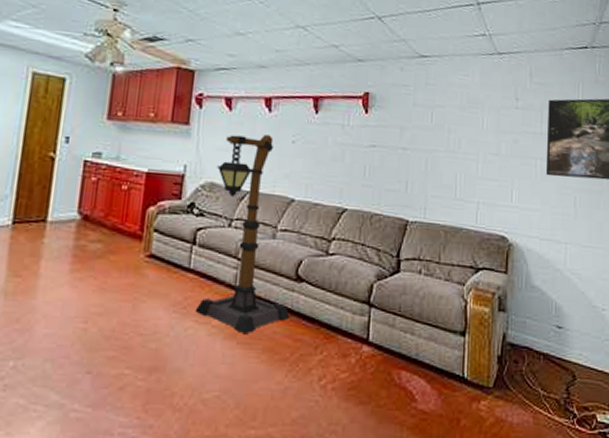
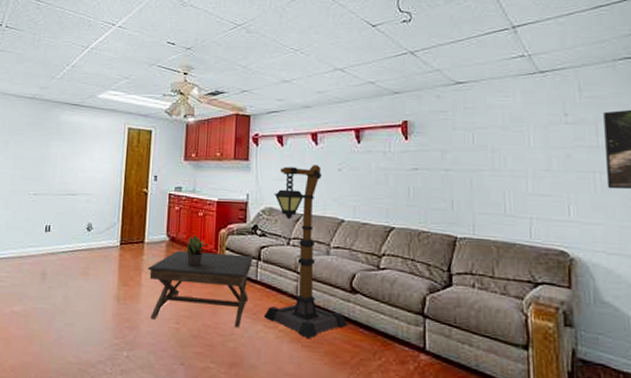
coffee table: none [49,232,188,324] -> present [147,250,254,327]
potted plant: none [103,213,135,252] -> present [186,235,210,267]

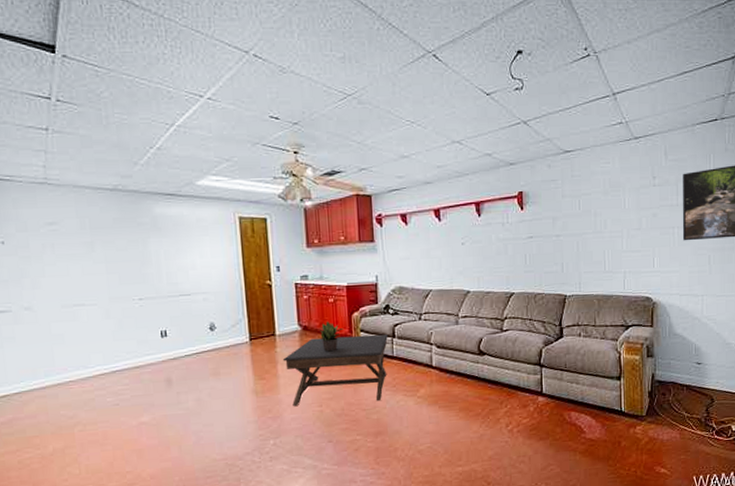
floor lamp: present [263,165,348,339] -> none [402,241,478,400]

